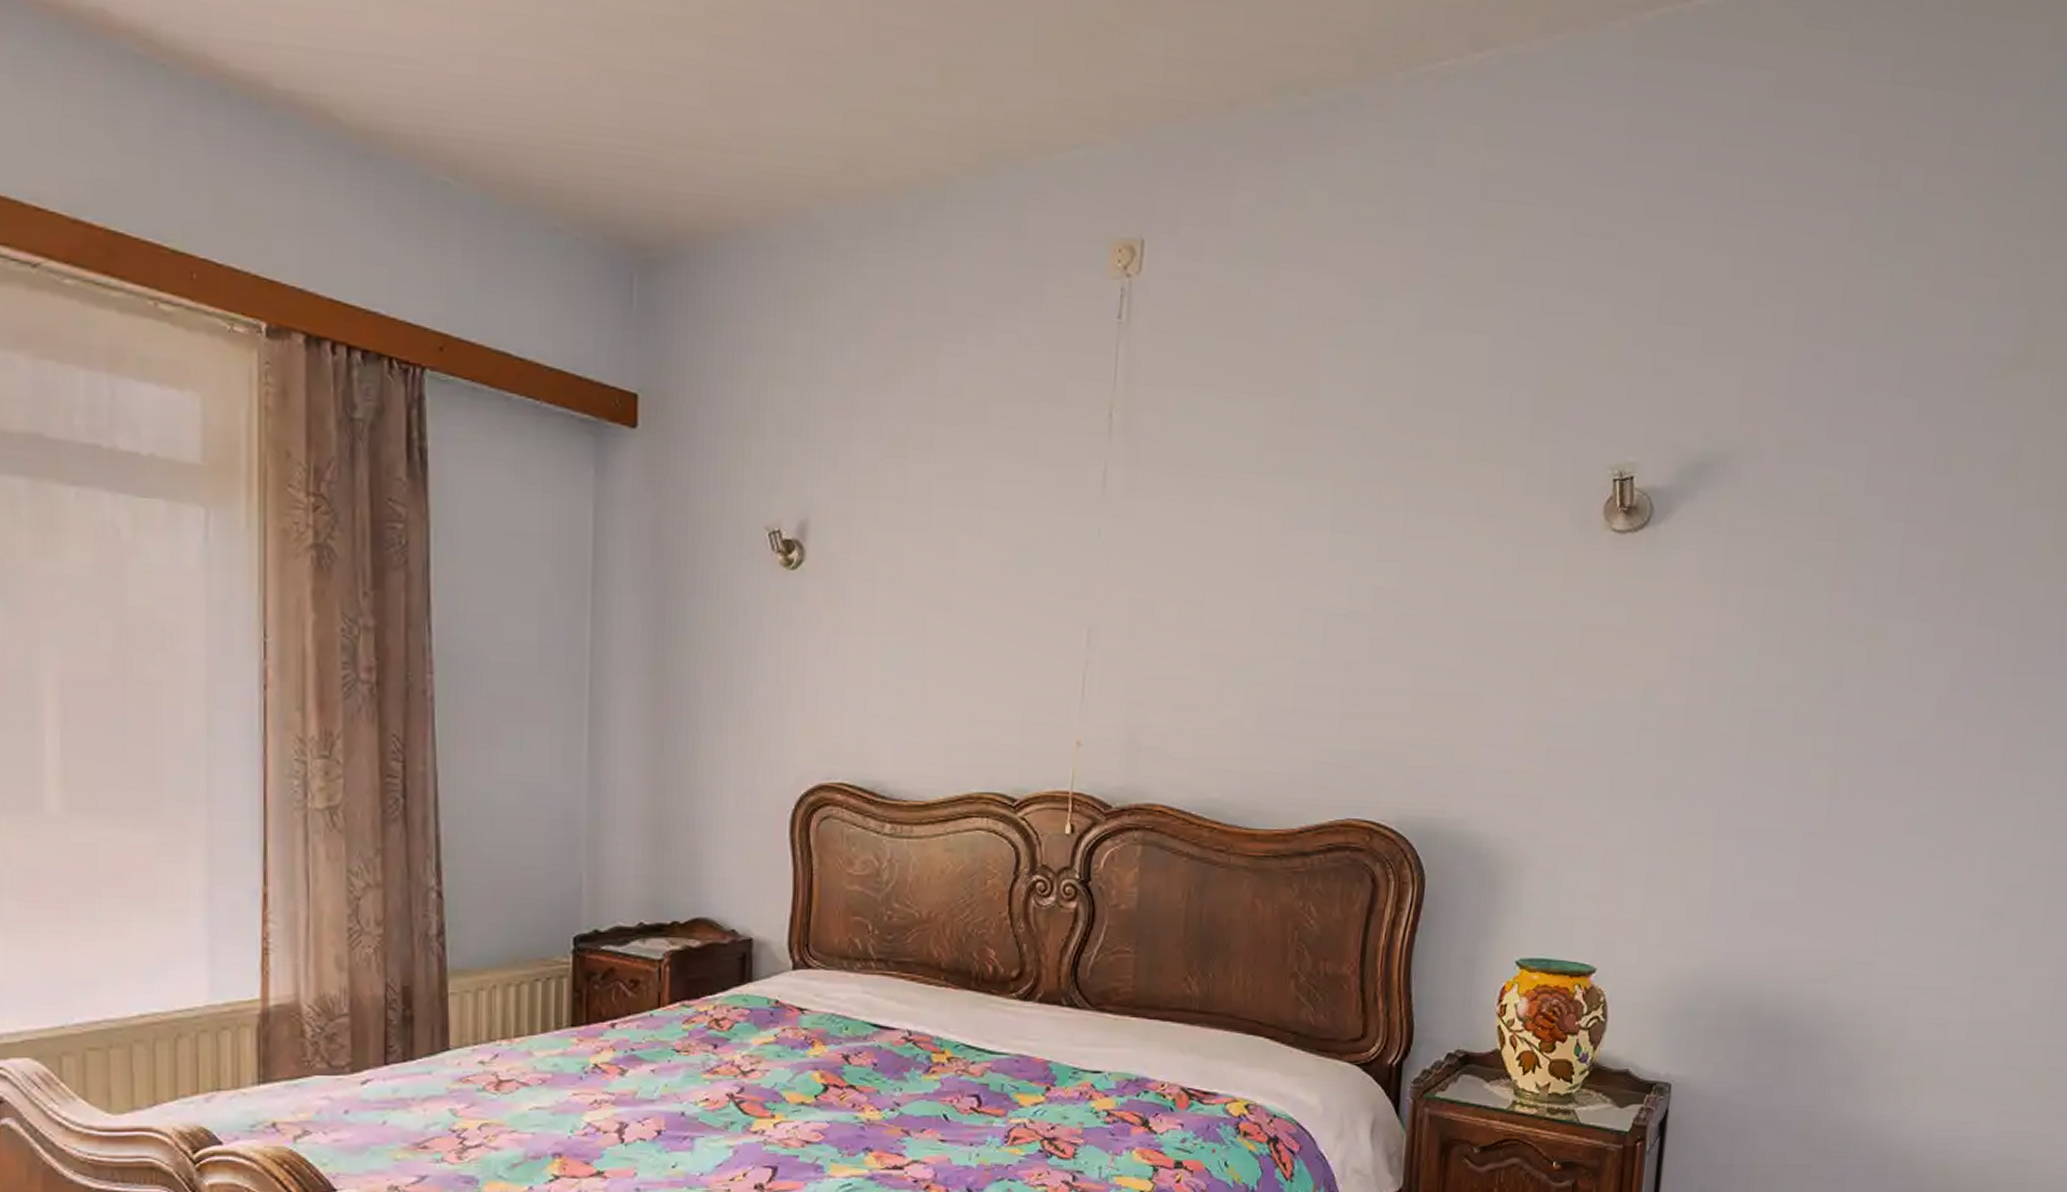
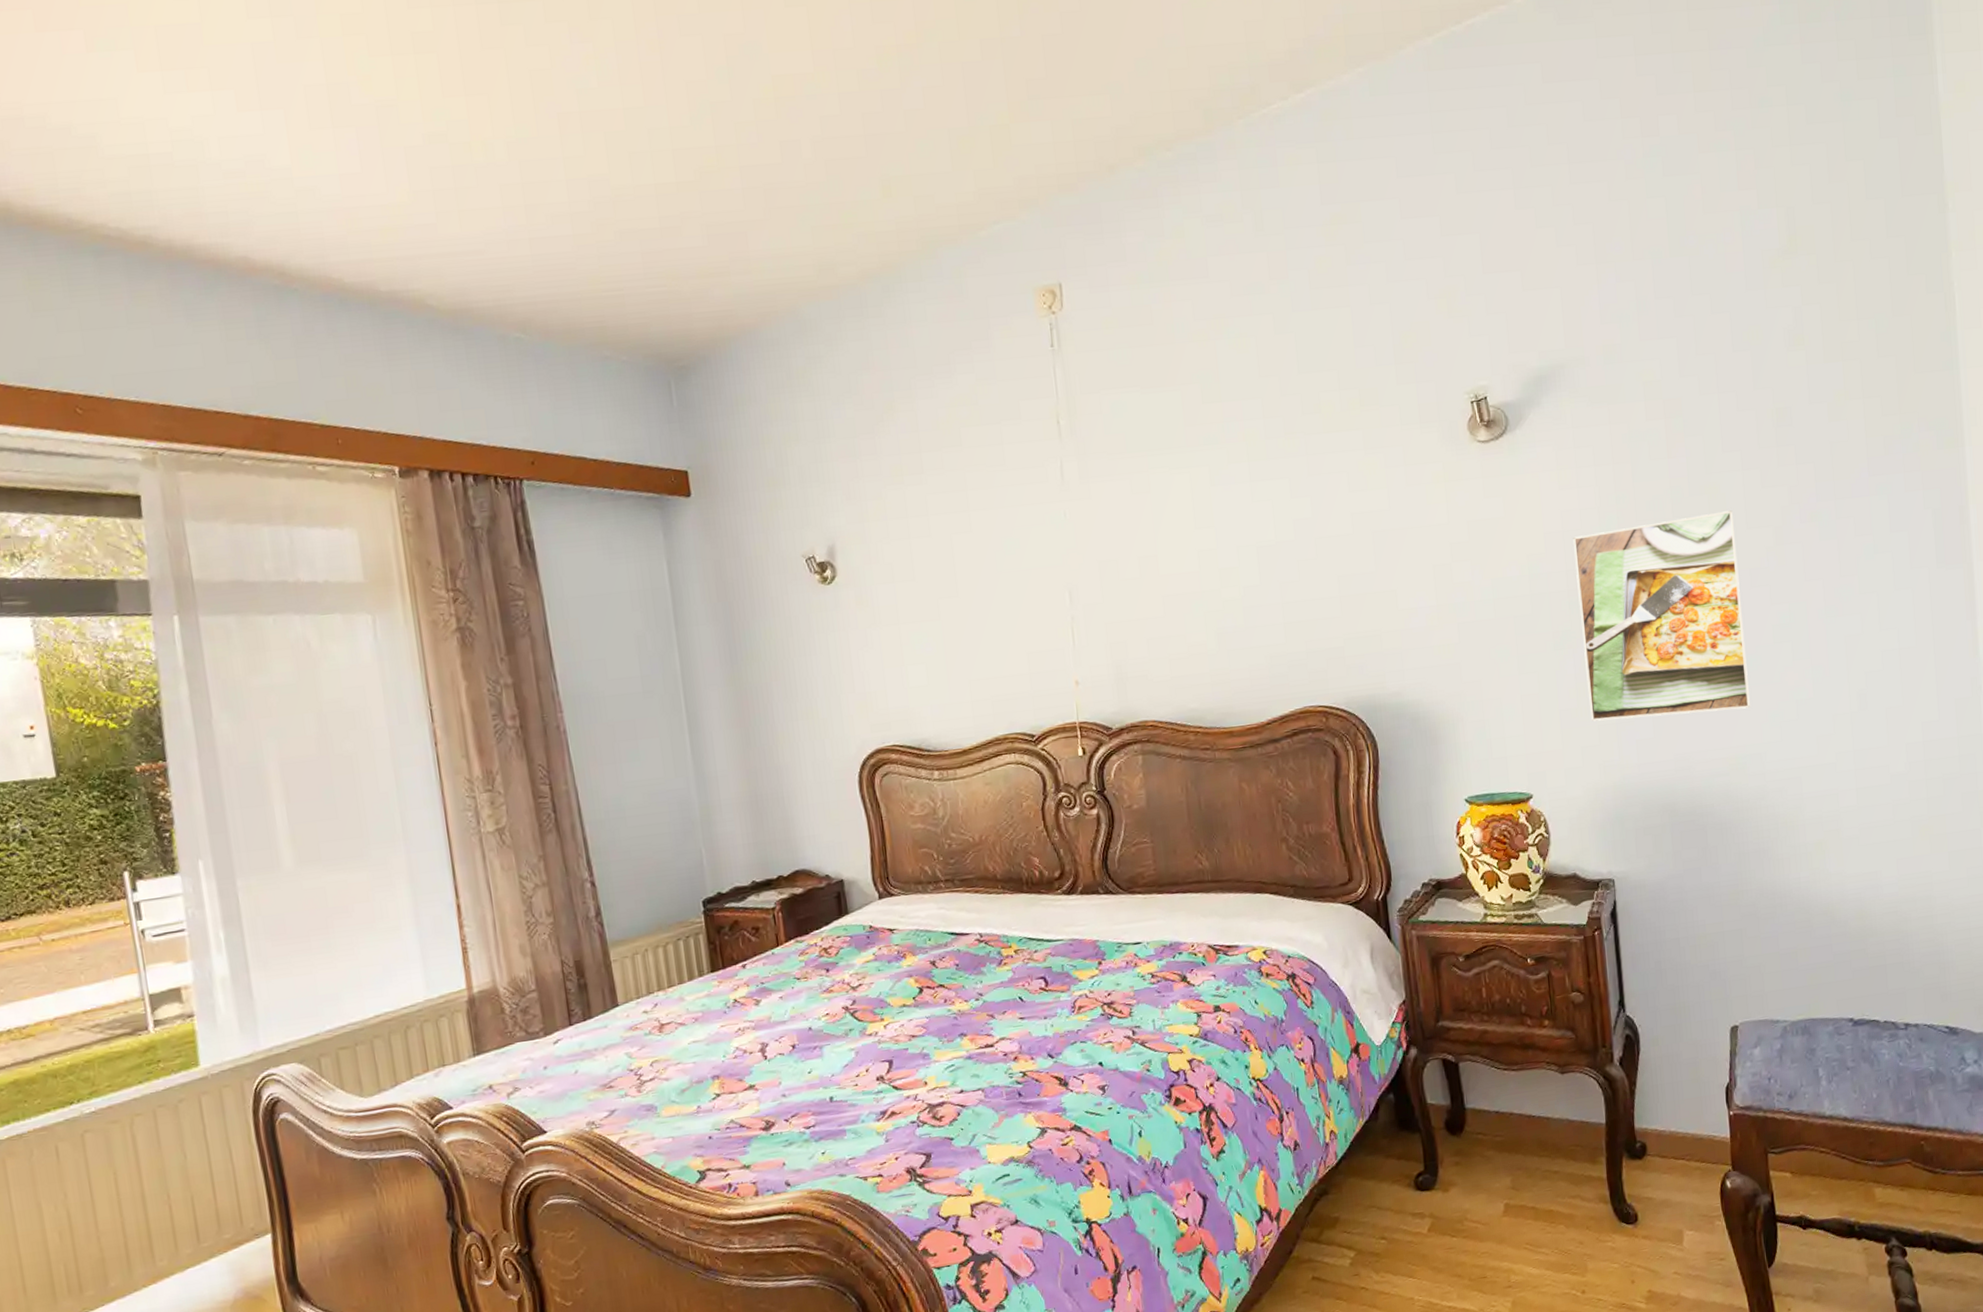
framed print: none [1681,666,1894,907] -> present [1573,510,1750,722]

